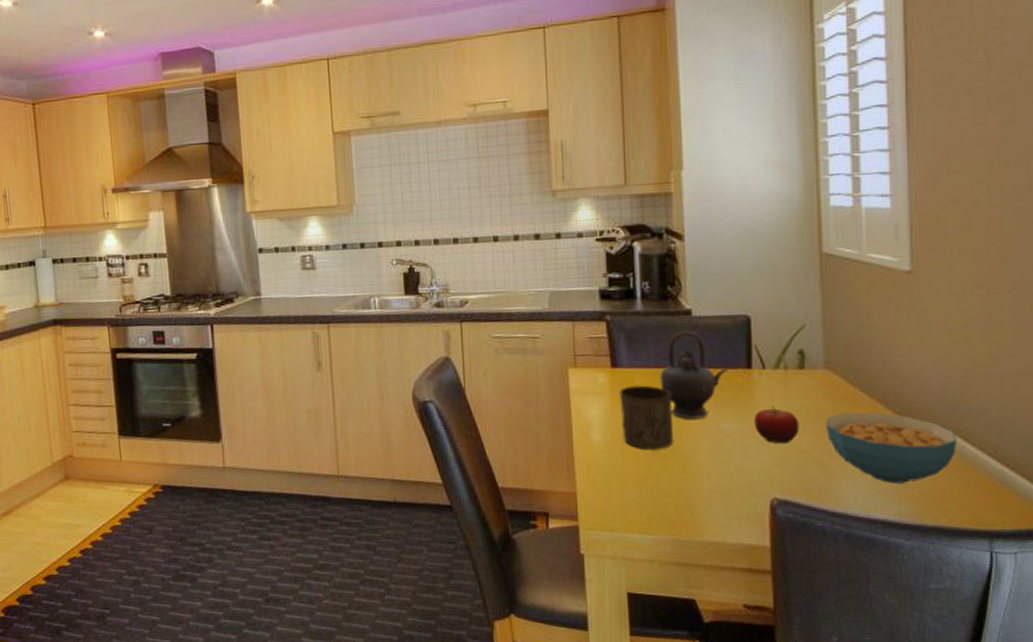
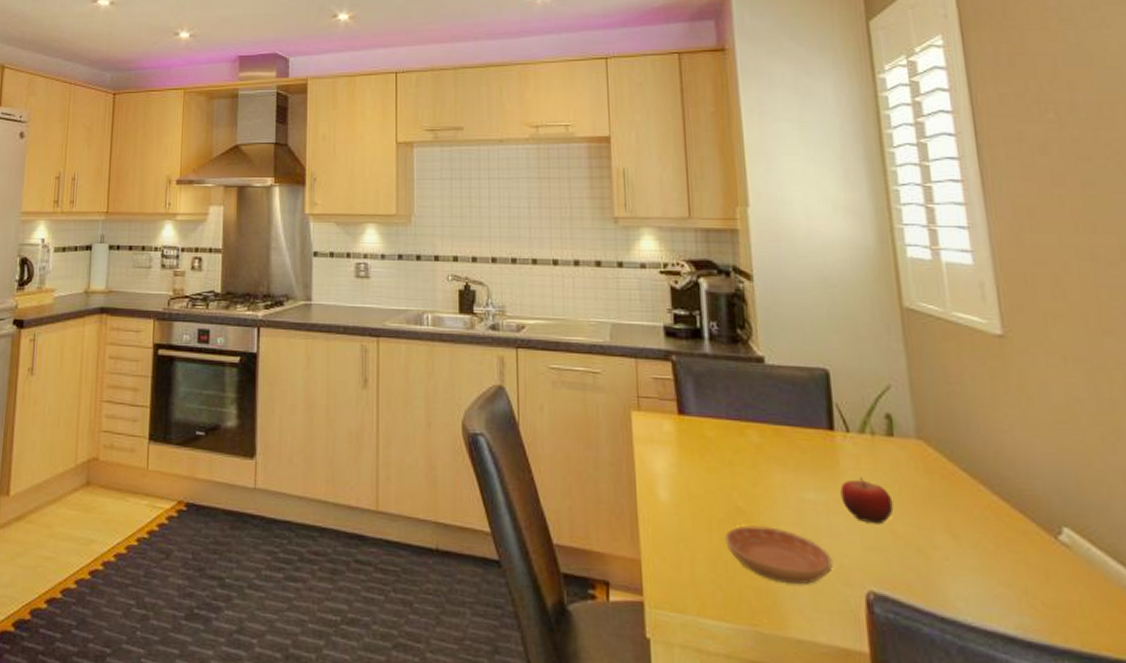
cup: present [619,385,674,449] -> none [687,437,750,516]
saucer: none [651,455,743,499] -> present [725,525,832,584]
teapot: present [660,330,728,419] -> none [732,380,807,484]
cereal bowl: present [826,412,957,484] -> none [923,493,1081,589]

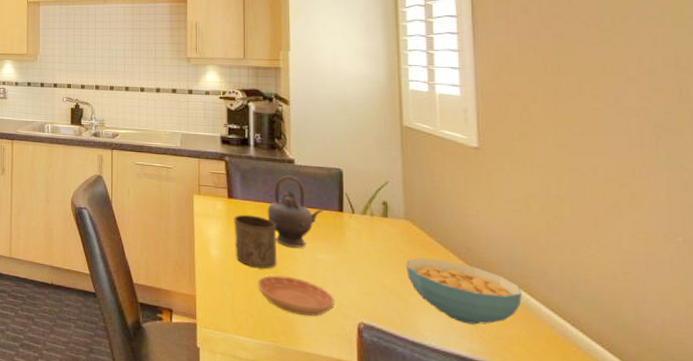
cup: none [687,437,750,516] -> present [234,214,277,269]
teapot: none [732,380,807,484] -> present [267,175,323,248]
fruit: present [840,476,894,525] -> none [344,244,383,278]
cereal bowl: none [923,493,1081,589] -> present [406,257,522,325]

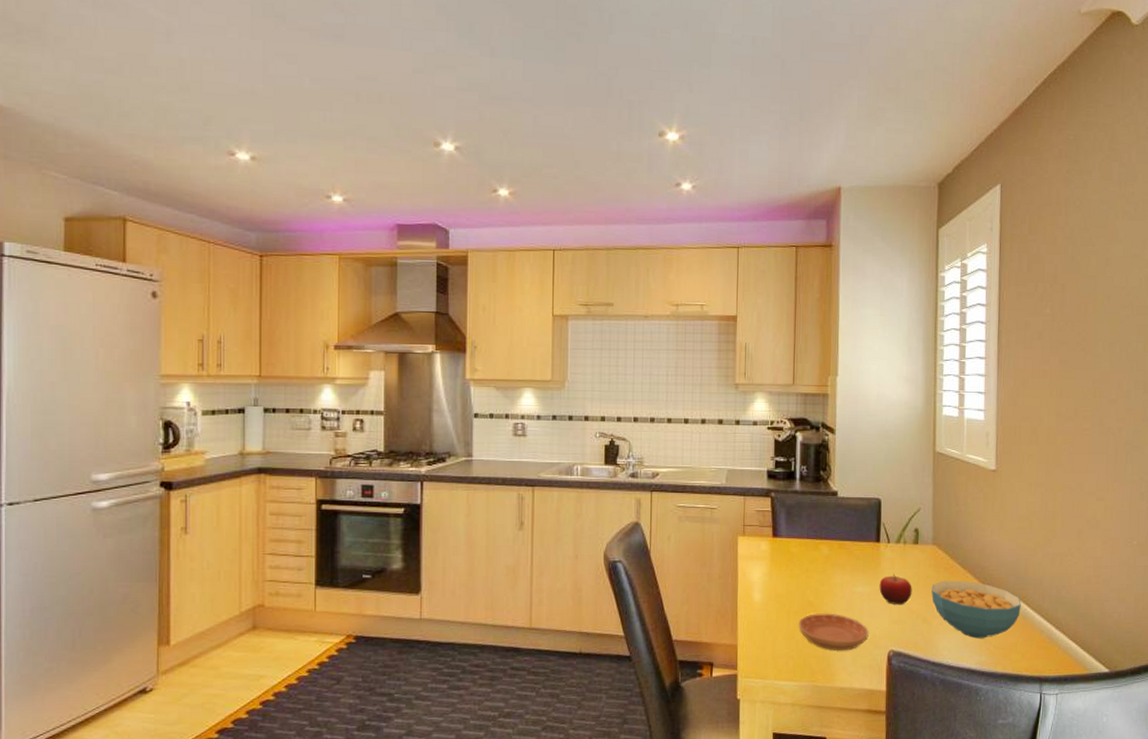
cup: present [234,214,277,269] -> none [777,553,818,608]
teapot: present [267,175,323,248] -> none [810,508,862,583]
fruit: none [344,244,383,278] -> present [879,573,912,605]

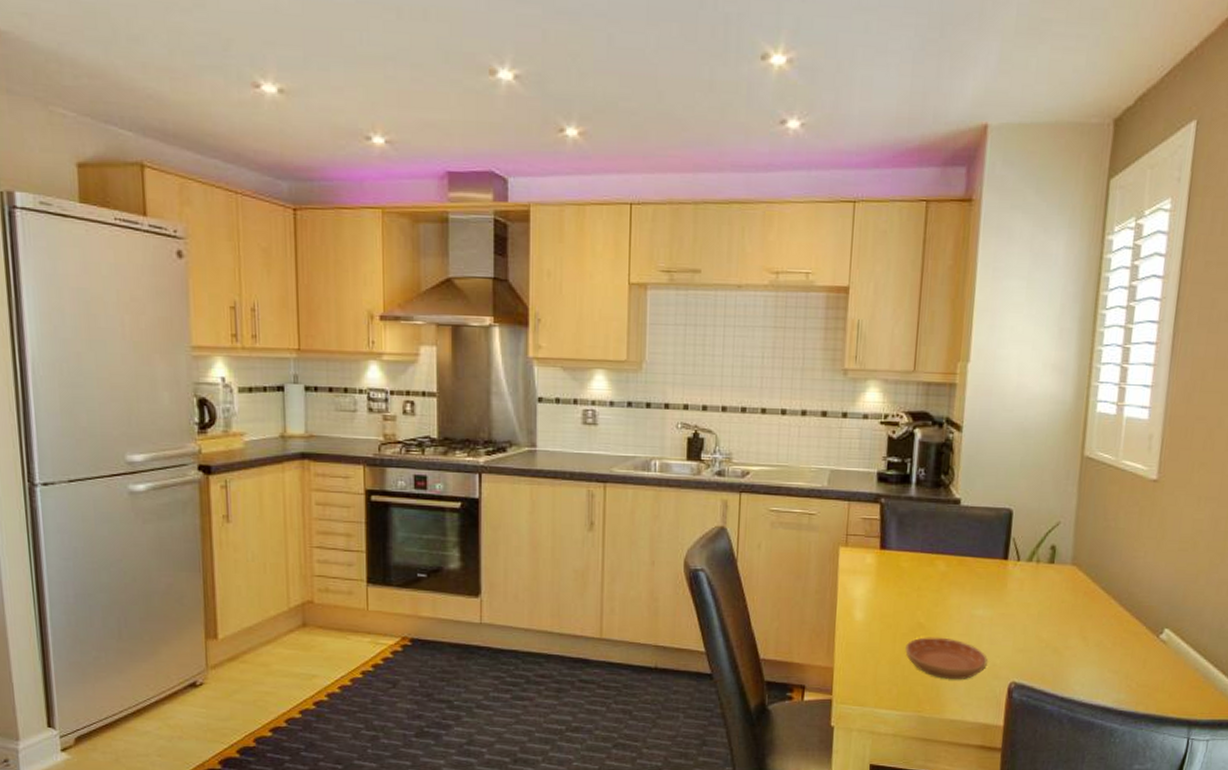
fruit: present [879,573,912,605] -> none [1003,596,1043,632]
cereal bowl: present [931,580,1021,639] -> none [1065,606,1174,674]

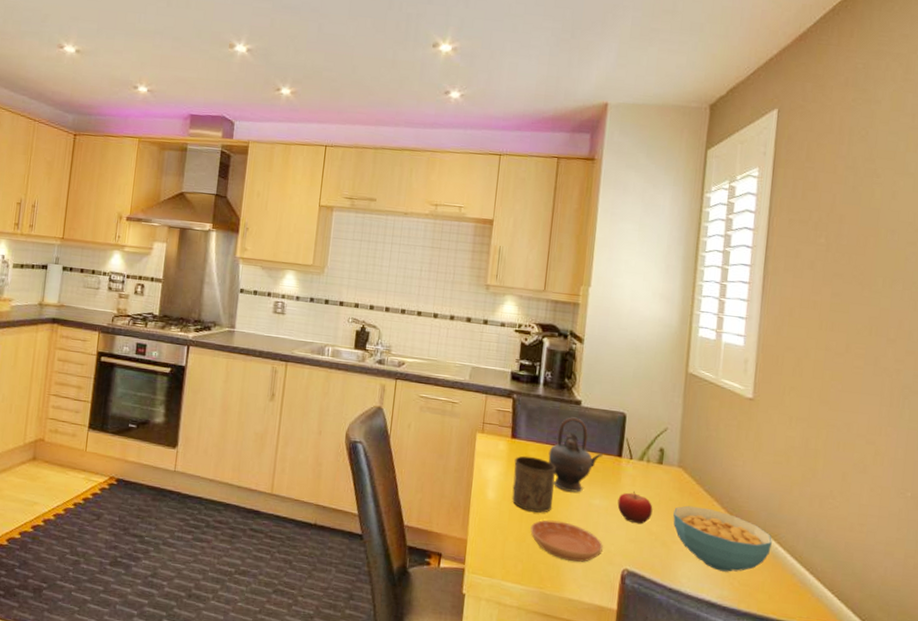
cup: none [883,568,932,630] -> present [512,455,556,513]
teapot: none [923,519,986,604] -> present [548,417,603,492]
fruit: none [1003,596,1043,632] -> present [617,490,653,525]
cereal bowl: none [1065,606,1174,674] -> present [673,505,772,572]

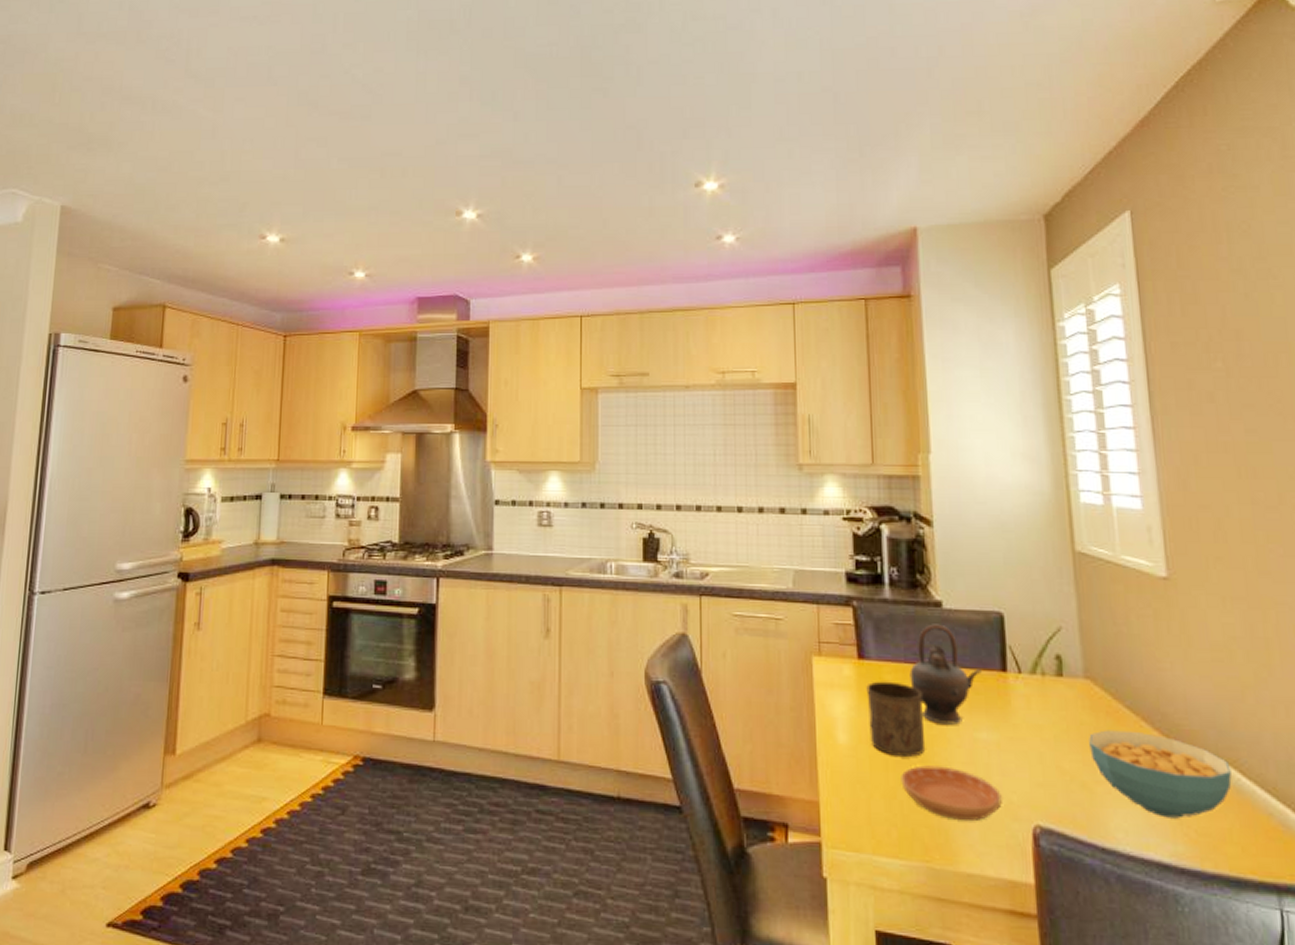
fruit: present [617,490,653,525] -> none [1011,715,1061,762]

